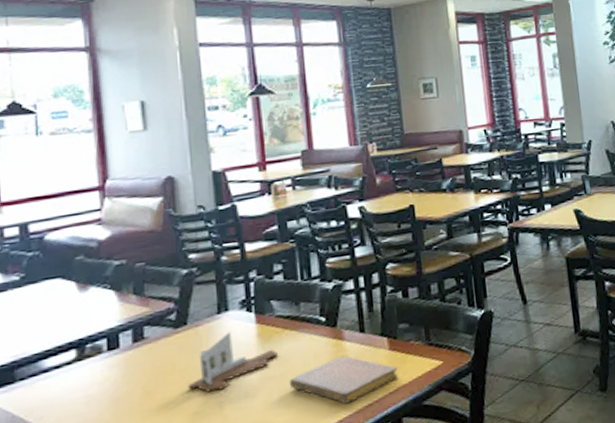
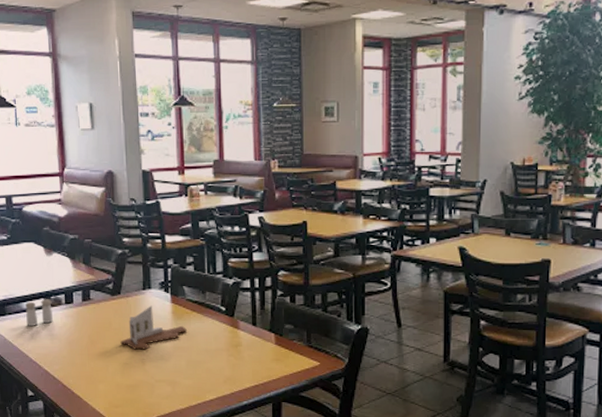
salt and pepper shaker: none [45,348,90,391] -> present [24,299,54,326]
notebook: present [289,356,398,404] -> none [194,342,281,381]

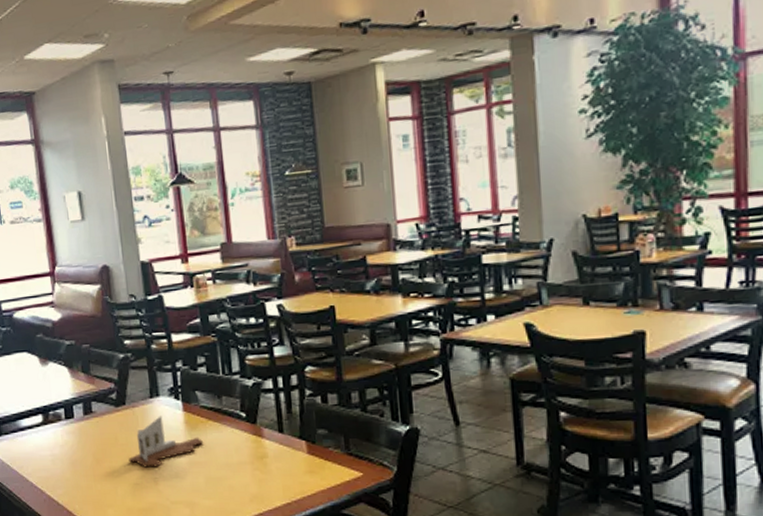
salt and pepper shaker: present [24,299,54,326] -> none [21,415,54,446]

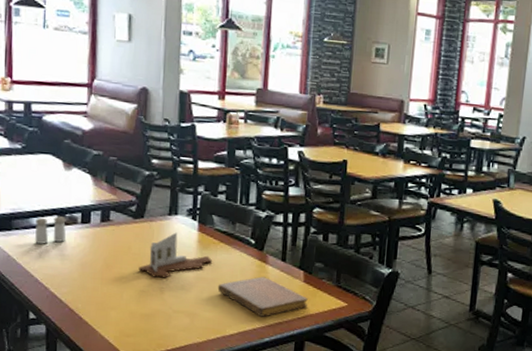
salt and pepper shaker: none [21,415,54,446] -> present [35,216,67,244]
notebook: none [213,453,316,499] -> present [217,276,308,317]

